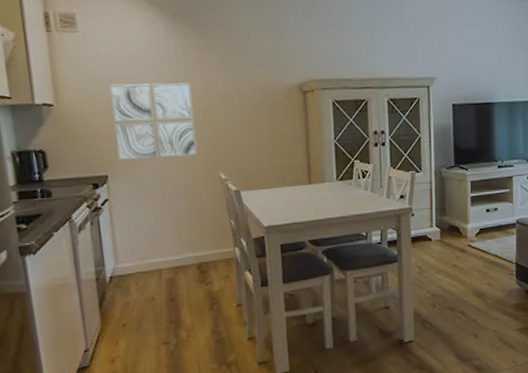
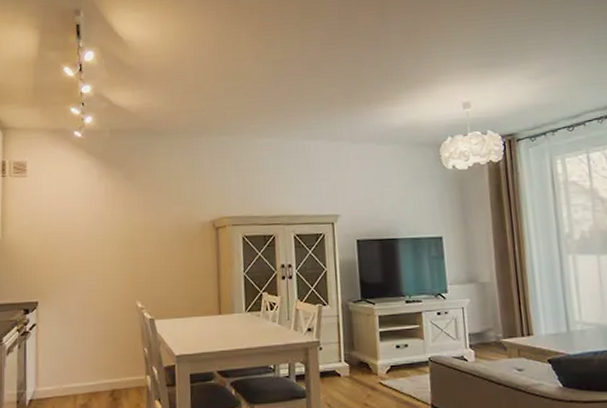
wall art: present [109,82,197,162] -> none [47,219,118,289]

